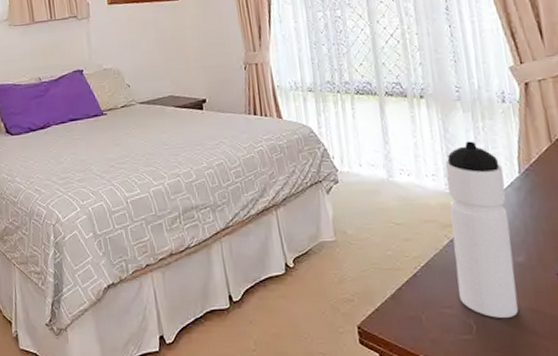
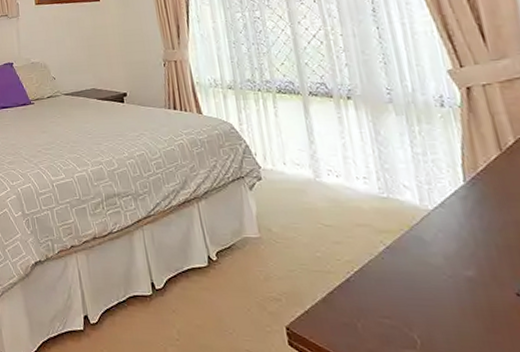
water bottle: present [444,141,519,318] -> none [377,145,471,336]

